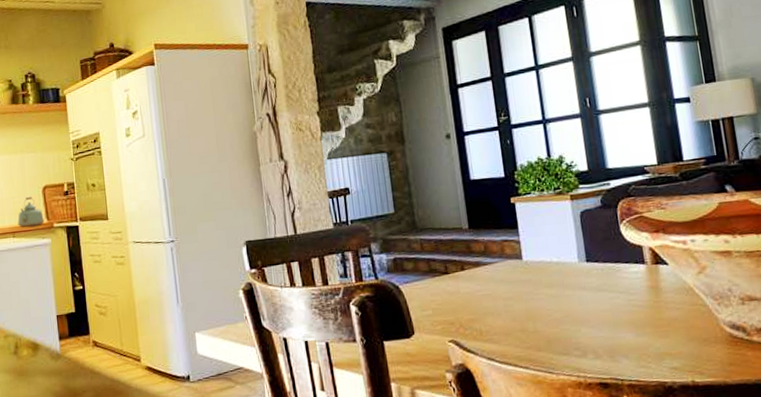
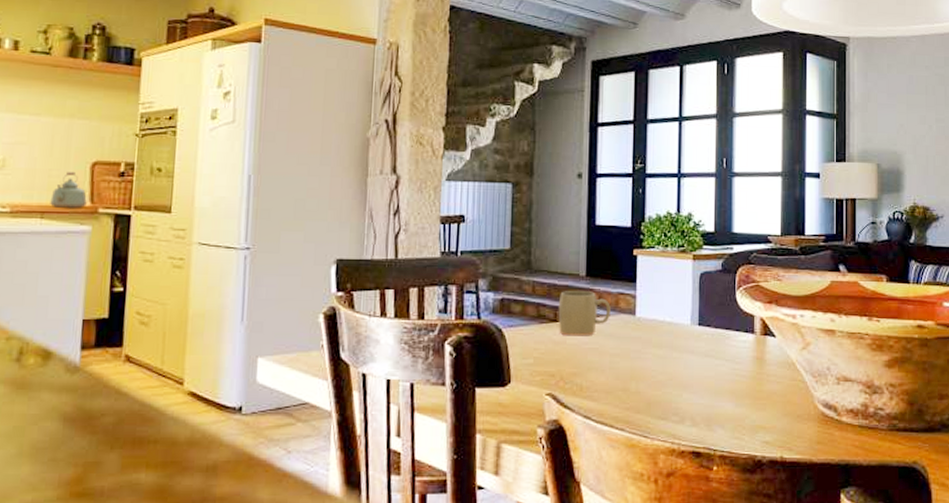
mug: none [446,242,498,286] -> present [558,291,611,336]

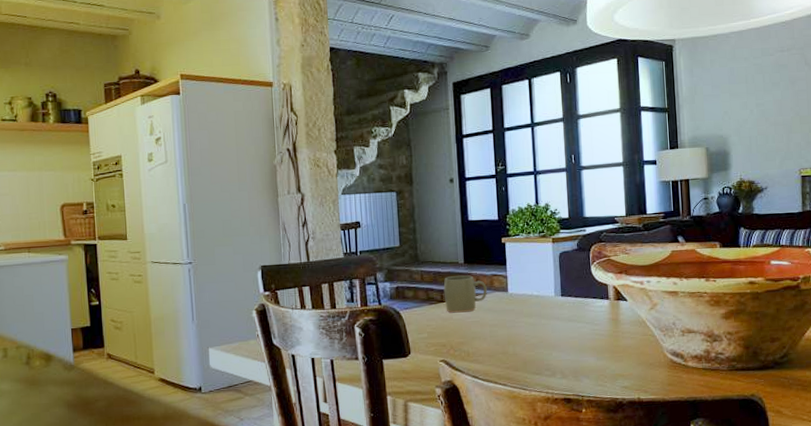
kettle: present [50,171,87,209] -> none [33,213,61,244]

